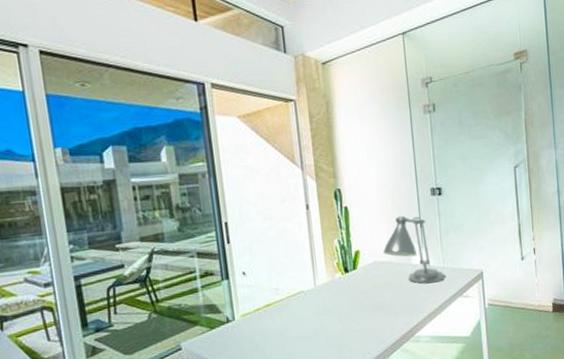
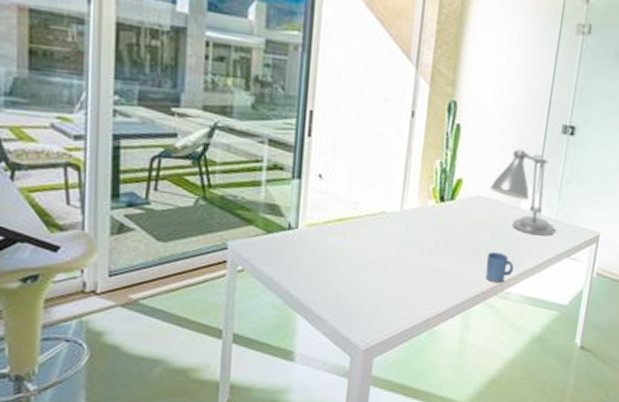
mug: none [394,304,419,331] -> present [485,251,514,284]

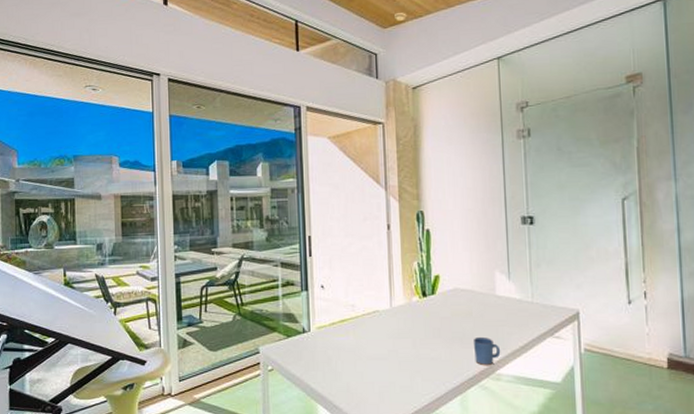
desk lamp: present [489,149,556,236] -> none [464,243,534,318]

